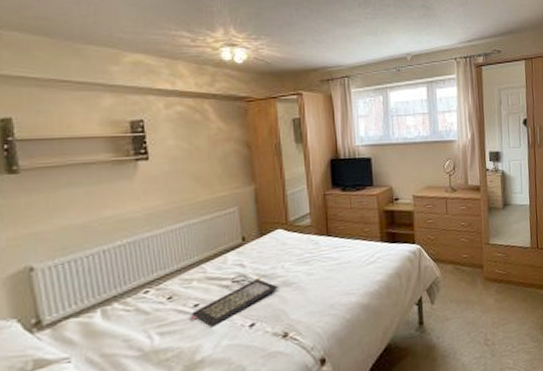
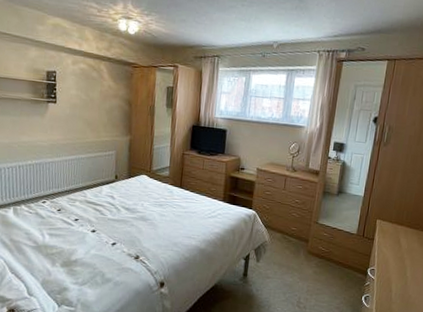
clutch bag: present [188,275,279,327] -> none [70,204,137,238]

